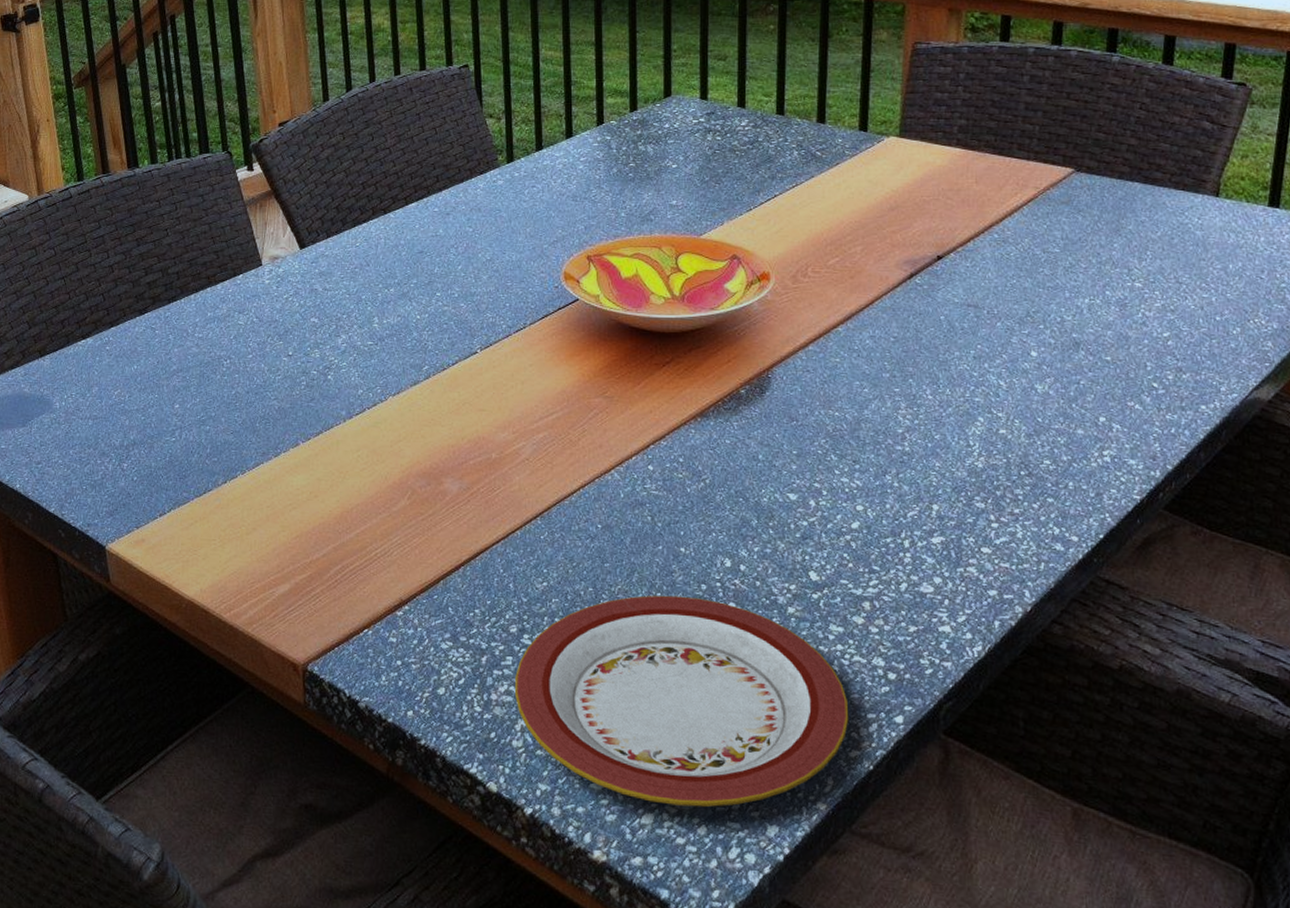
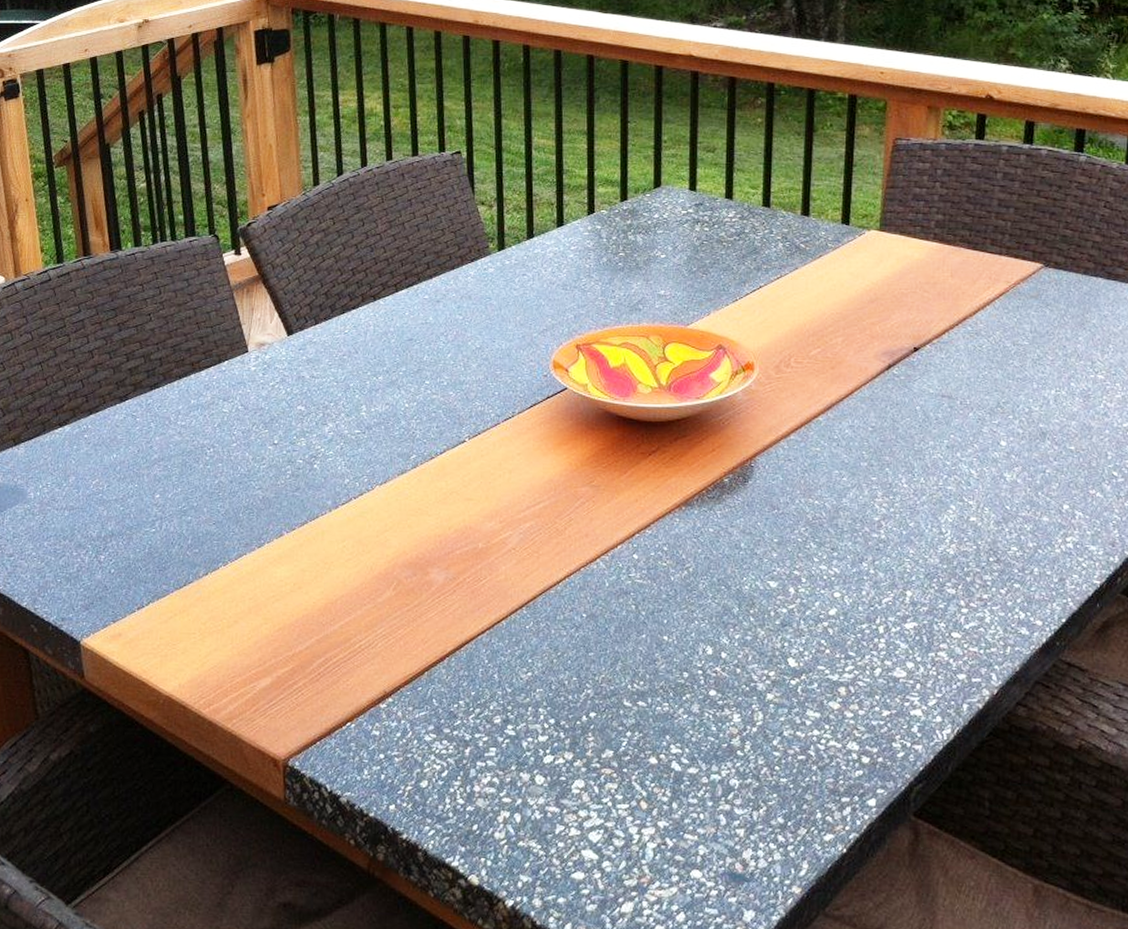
plate: present [514,595,849,808] -> none [497,683,824,895]

